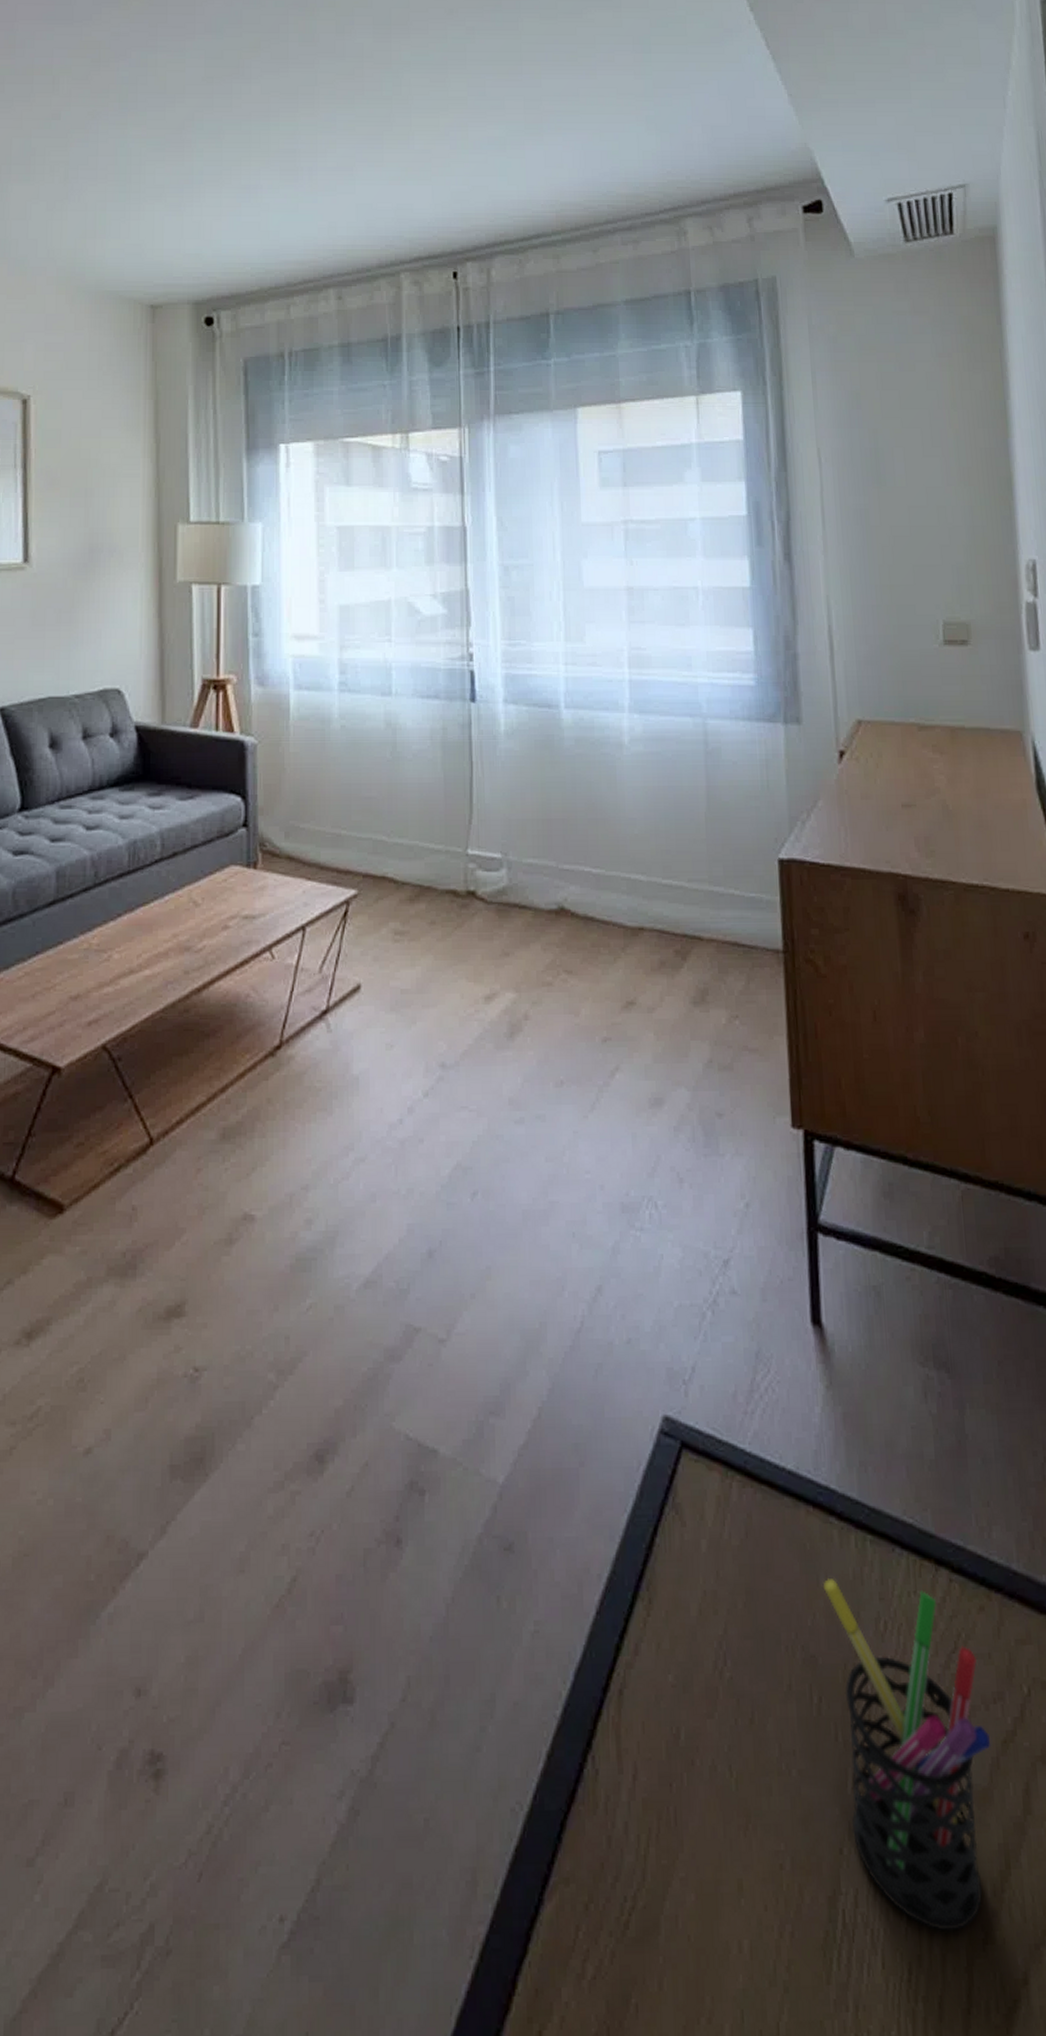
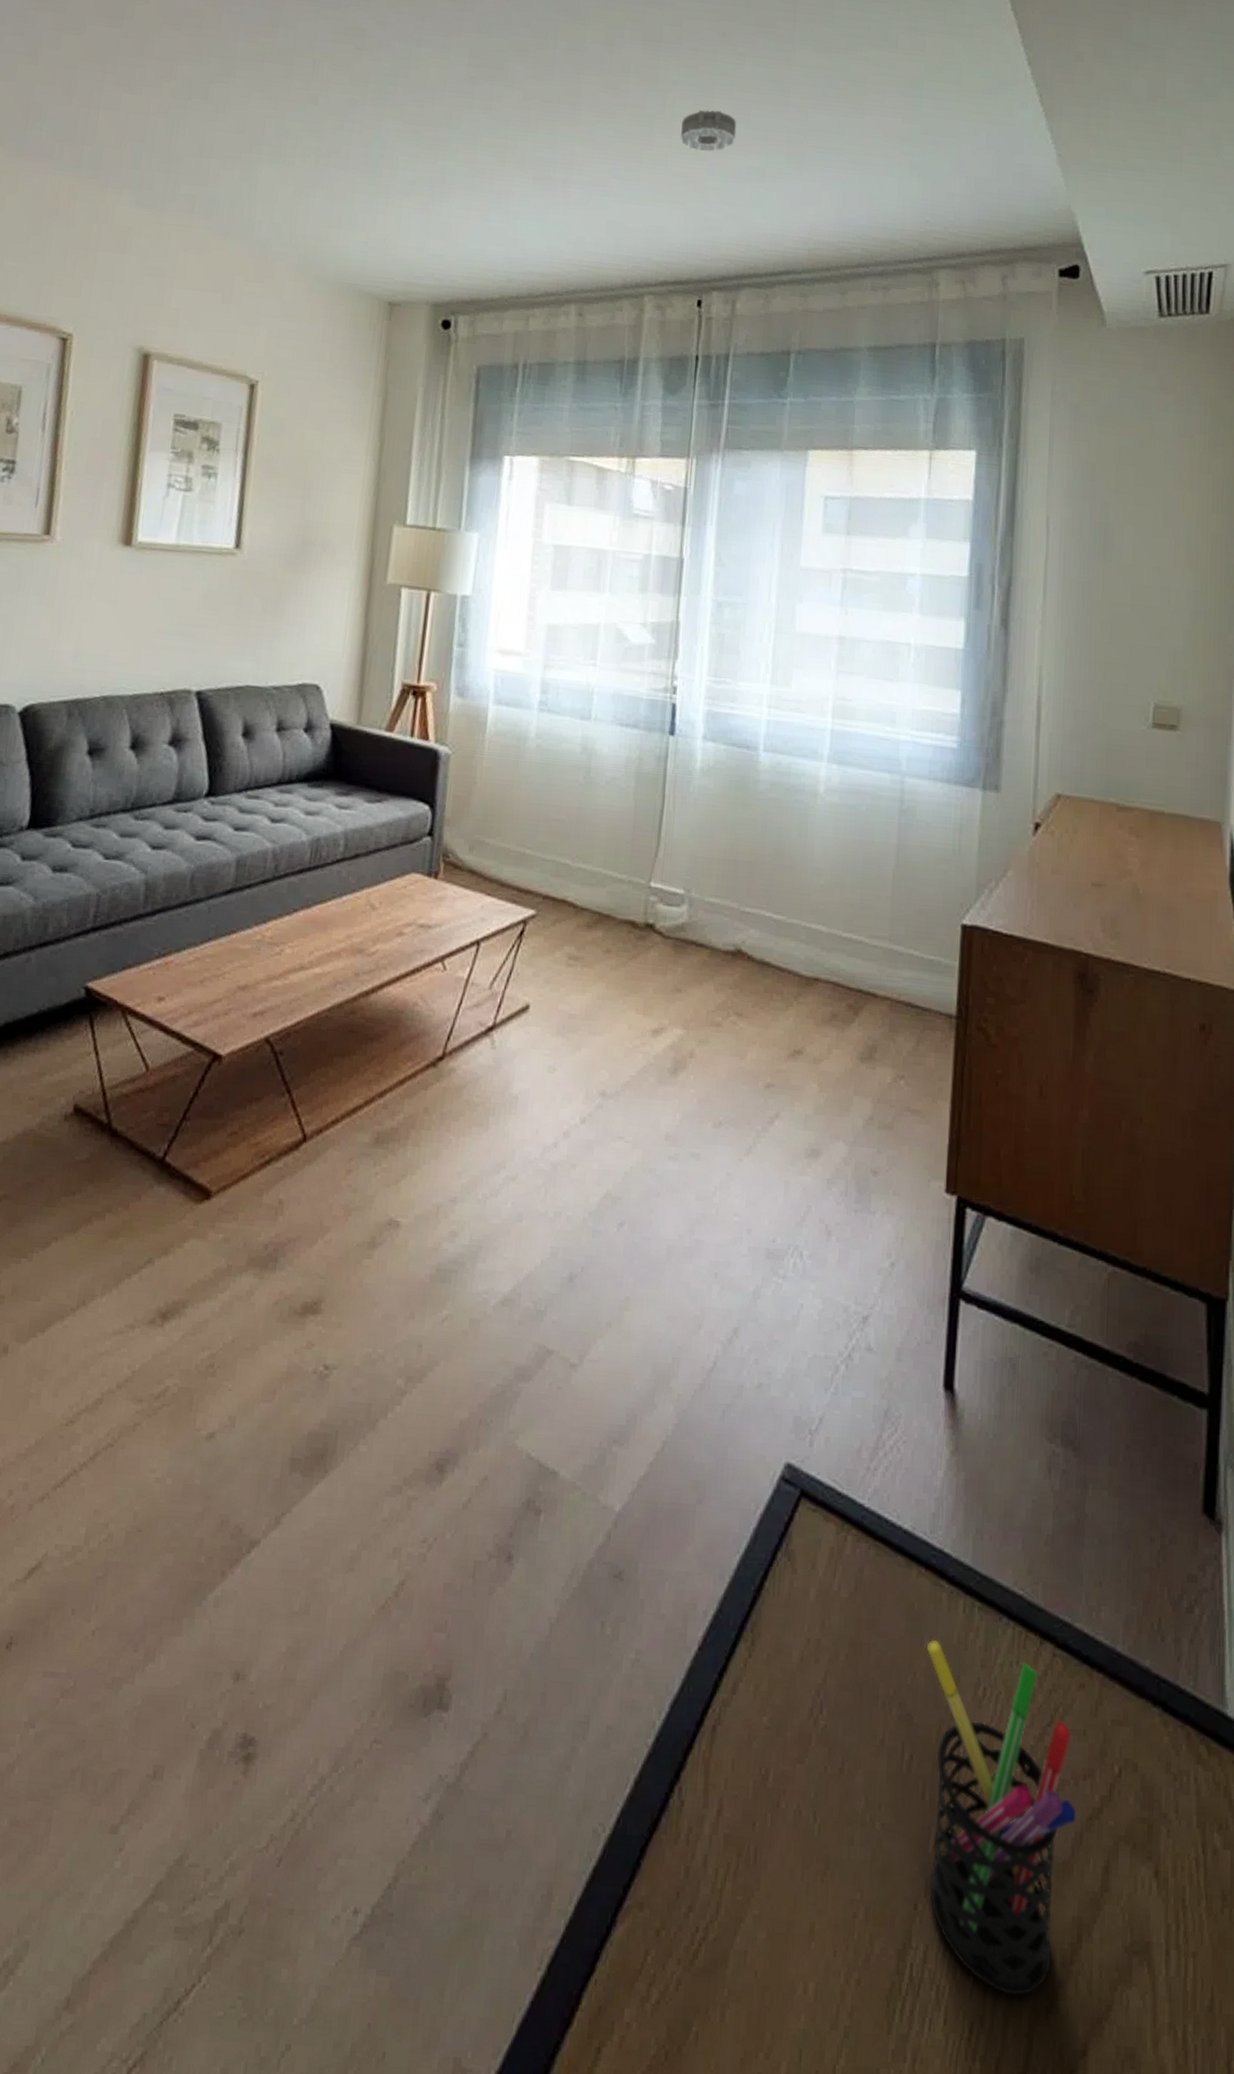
smoke detector: none [419,85,474,127] -> present [680,110,737,153]

